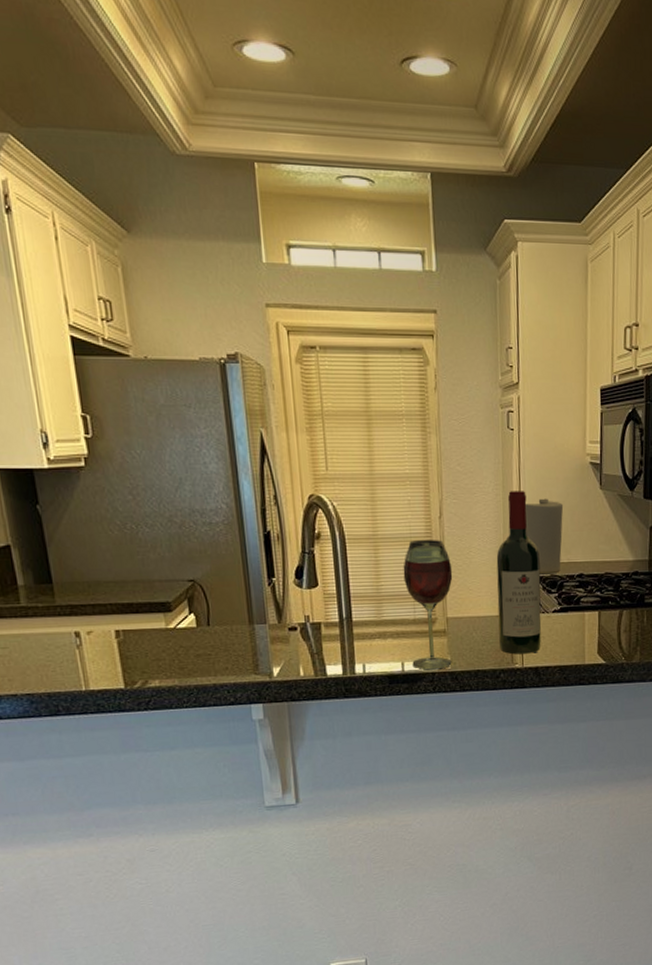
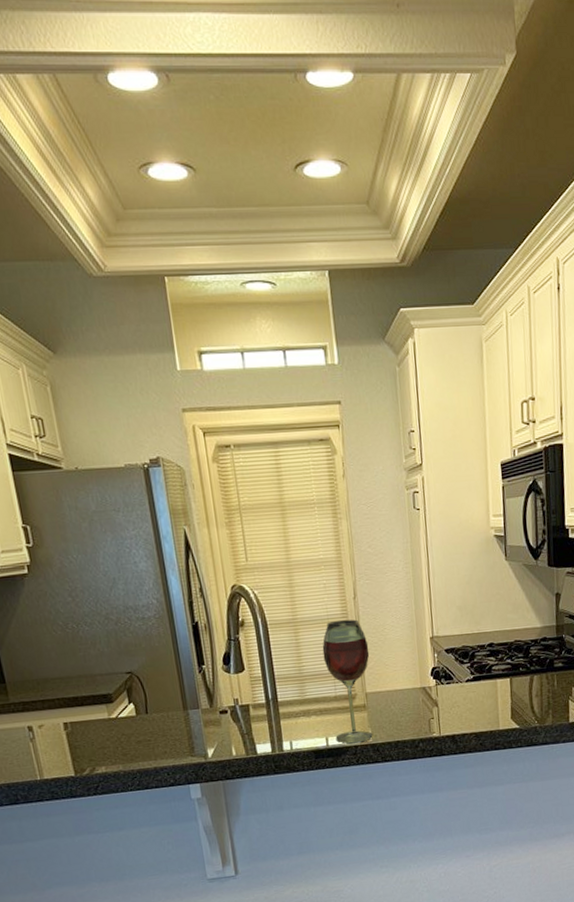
wine bottle: present [496,491,542,655] -> none [409,567,457,725]
paper towel holder: present [525,498,564,575] -> none [434,573,472,646]

